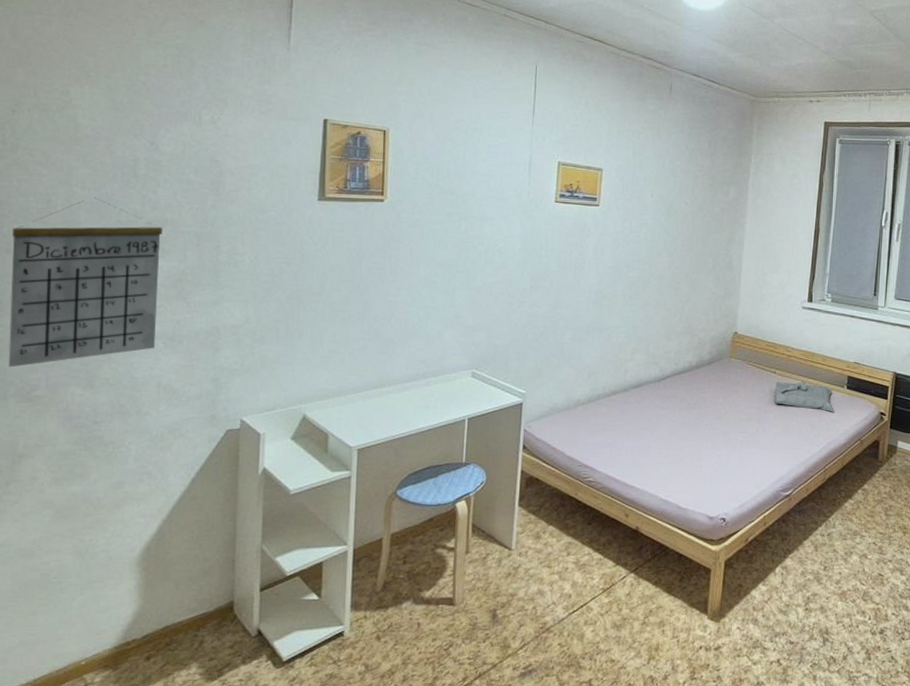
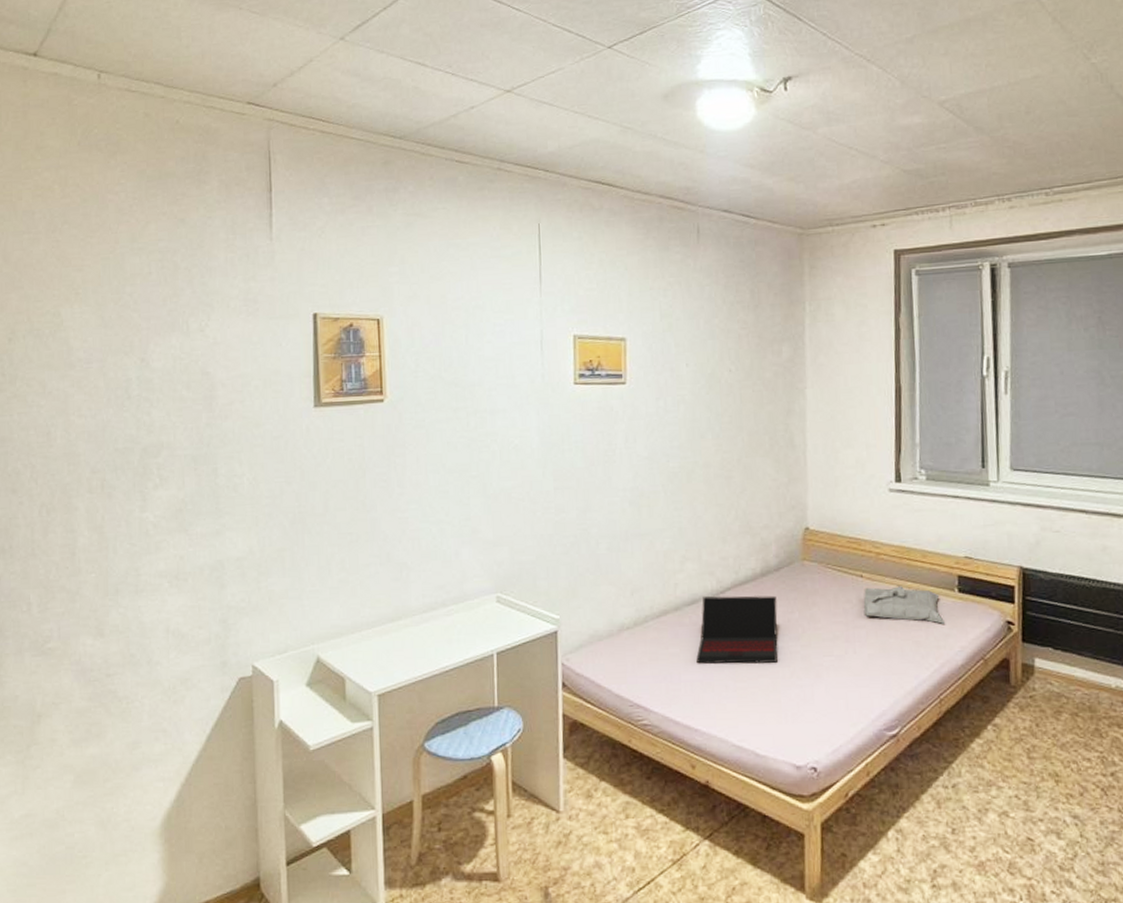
calendar: present [8,197,162,368] -> none [17,425,160,619]
laptop: none [637,382,707,436] -> present [696,595,778,664]

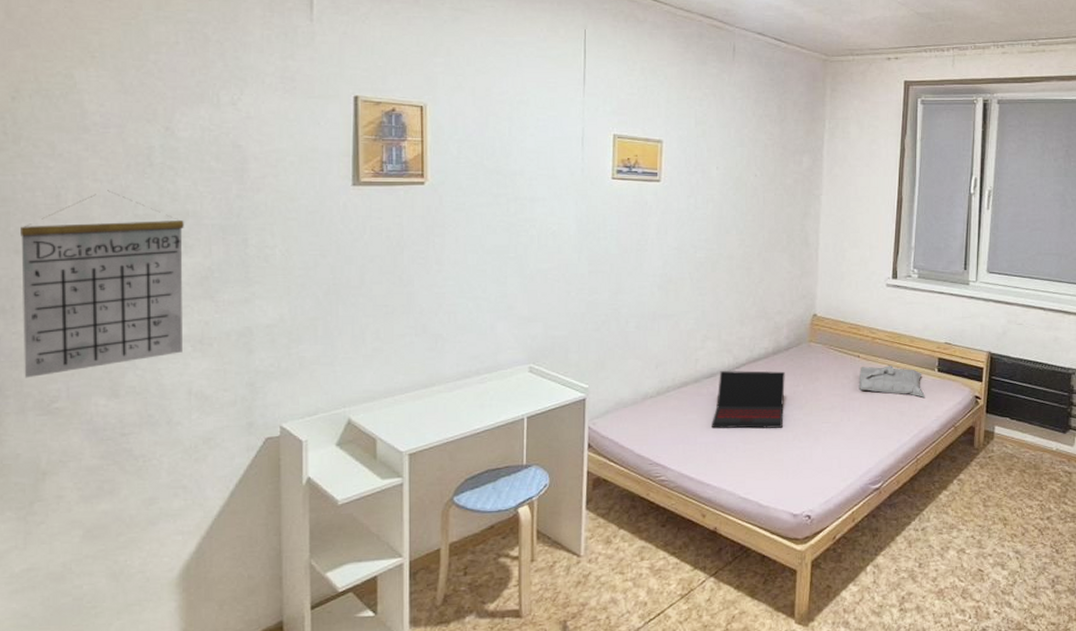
calendar: none [17,425,160,619] -> present [20,190,184,378]

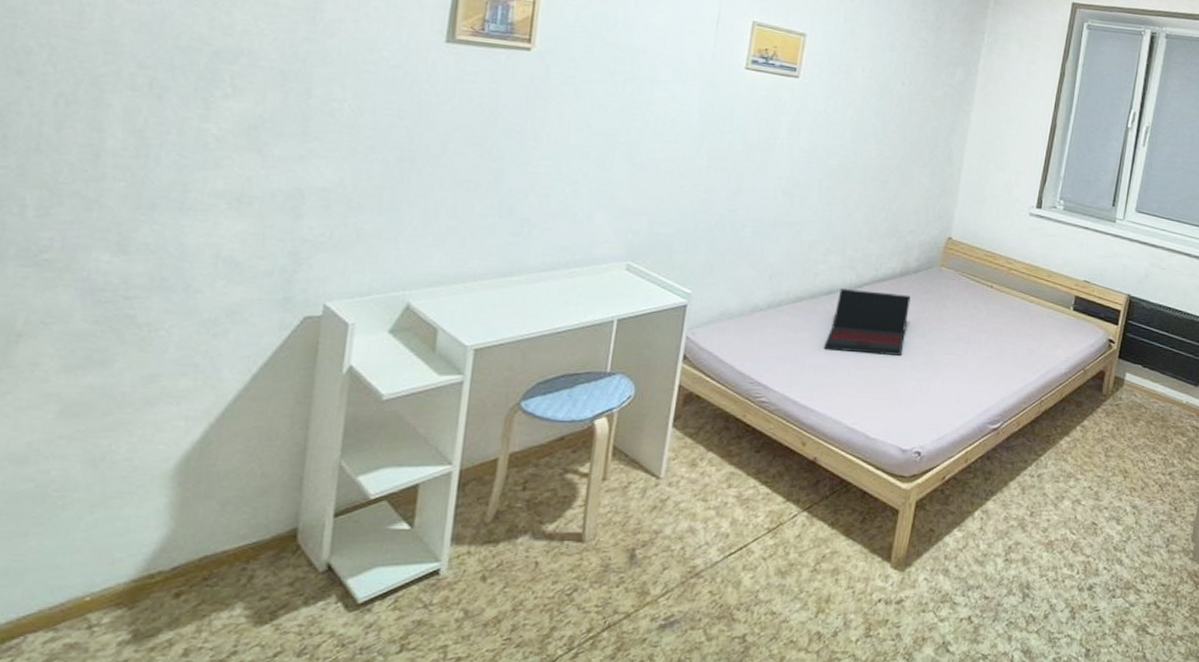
calendar: present [20,190,184,378] -> none [9,13,236,222]
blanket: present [858,365,926,397] -> none [987,297,1058,336]

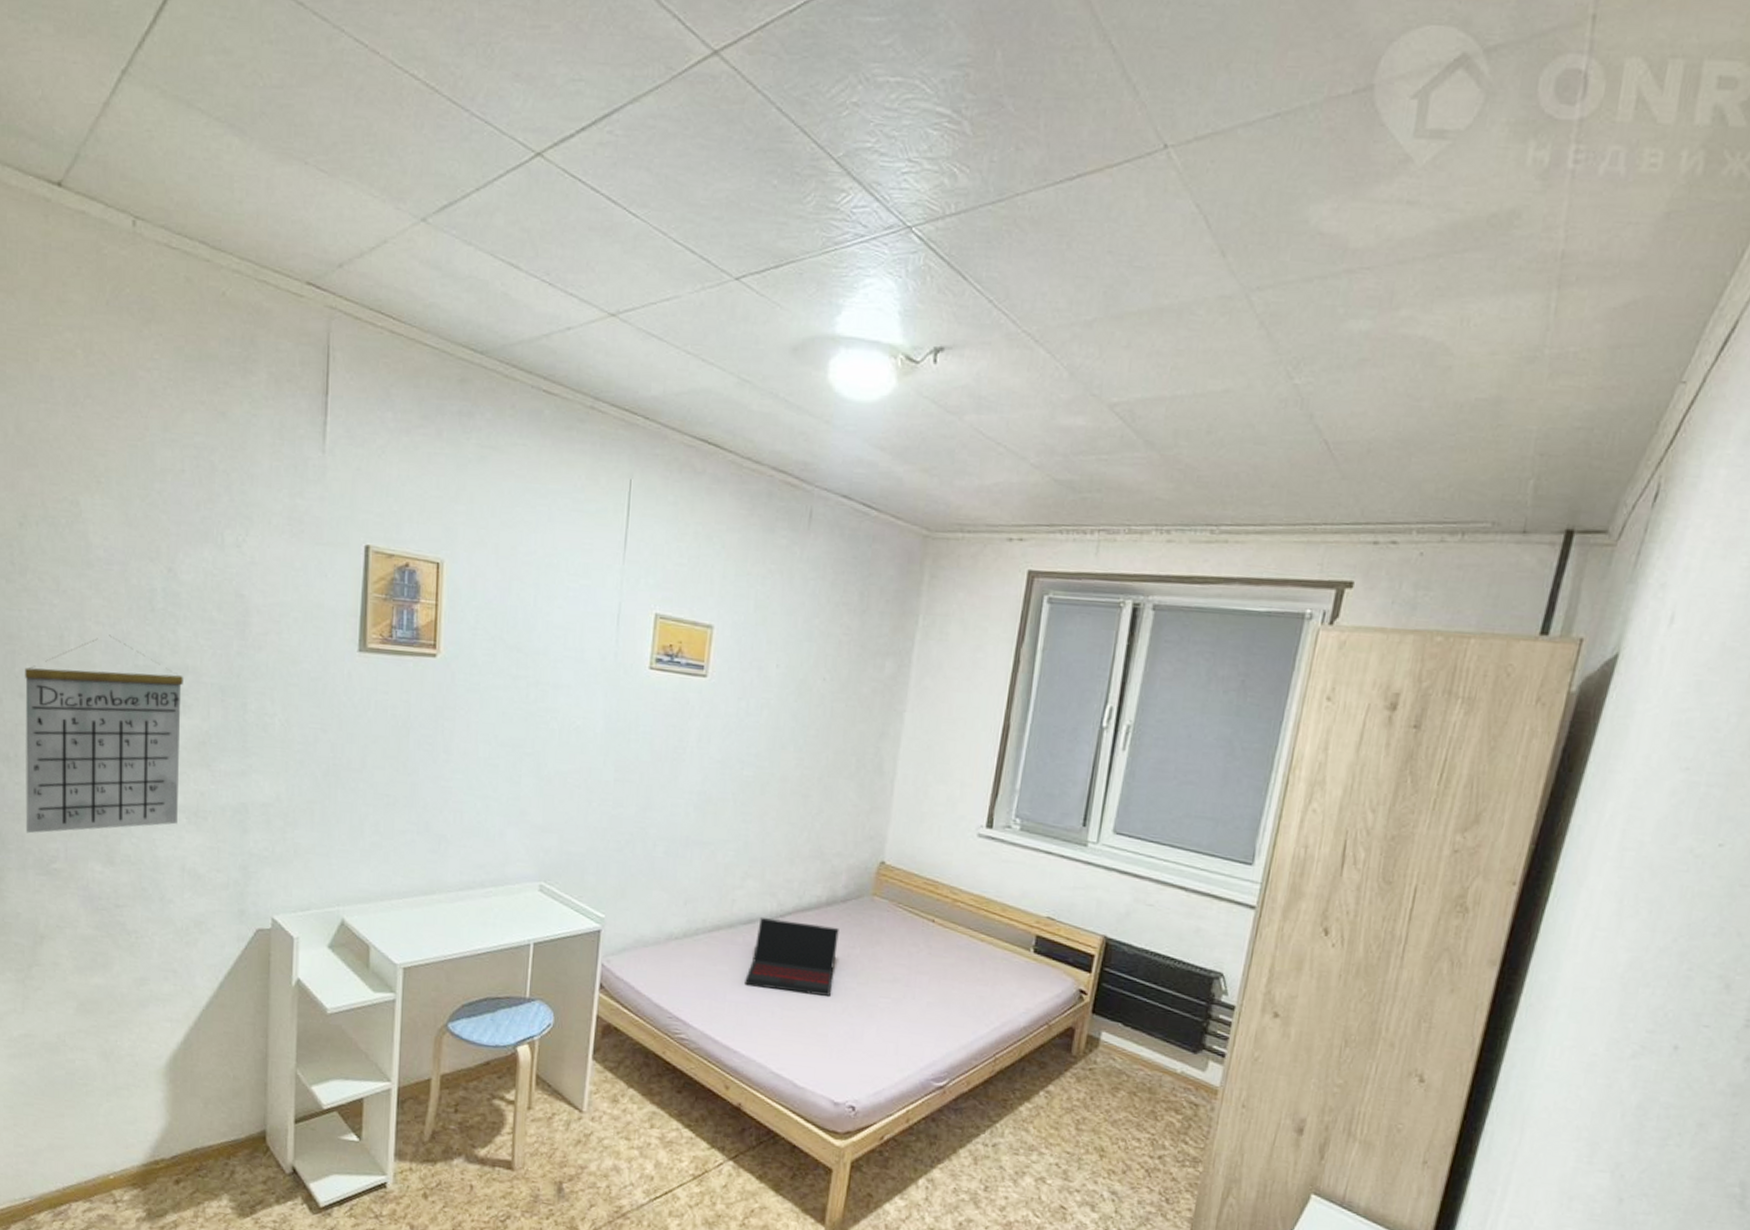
calendar: none [9,13,236,222] -> present [25,635,183,834]

